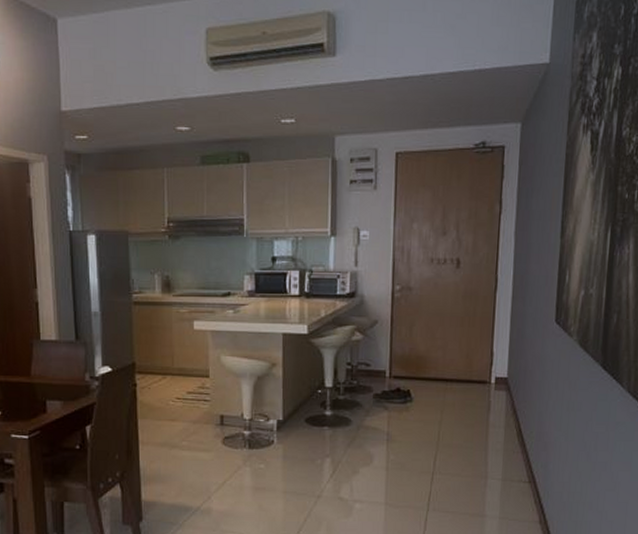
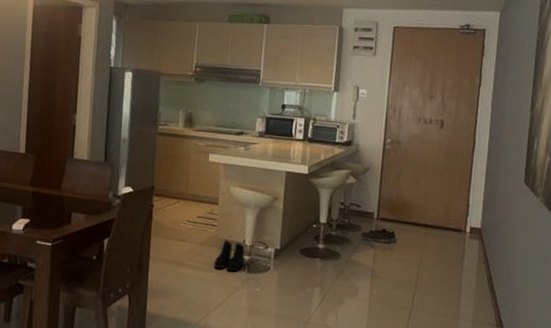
boots: none [210,417,245,448] -> present [213,241,245,271]

